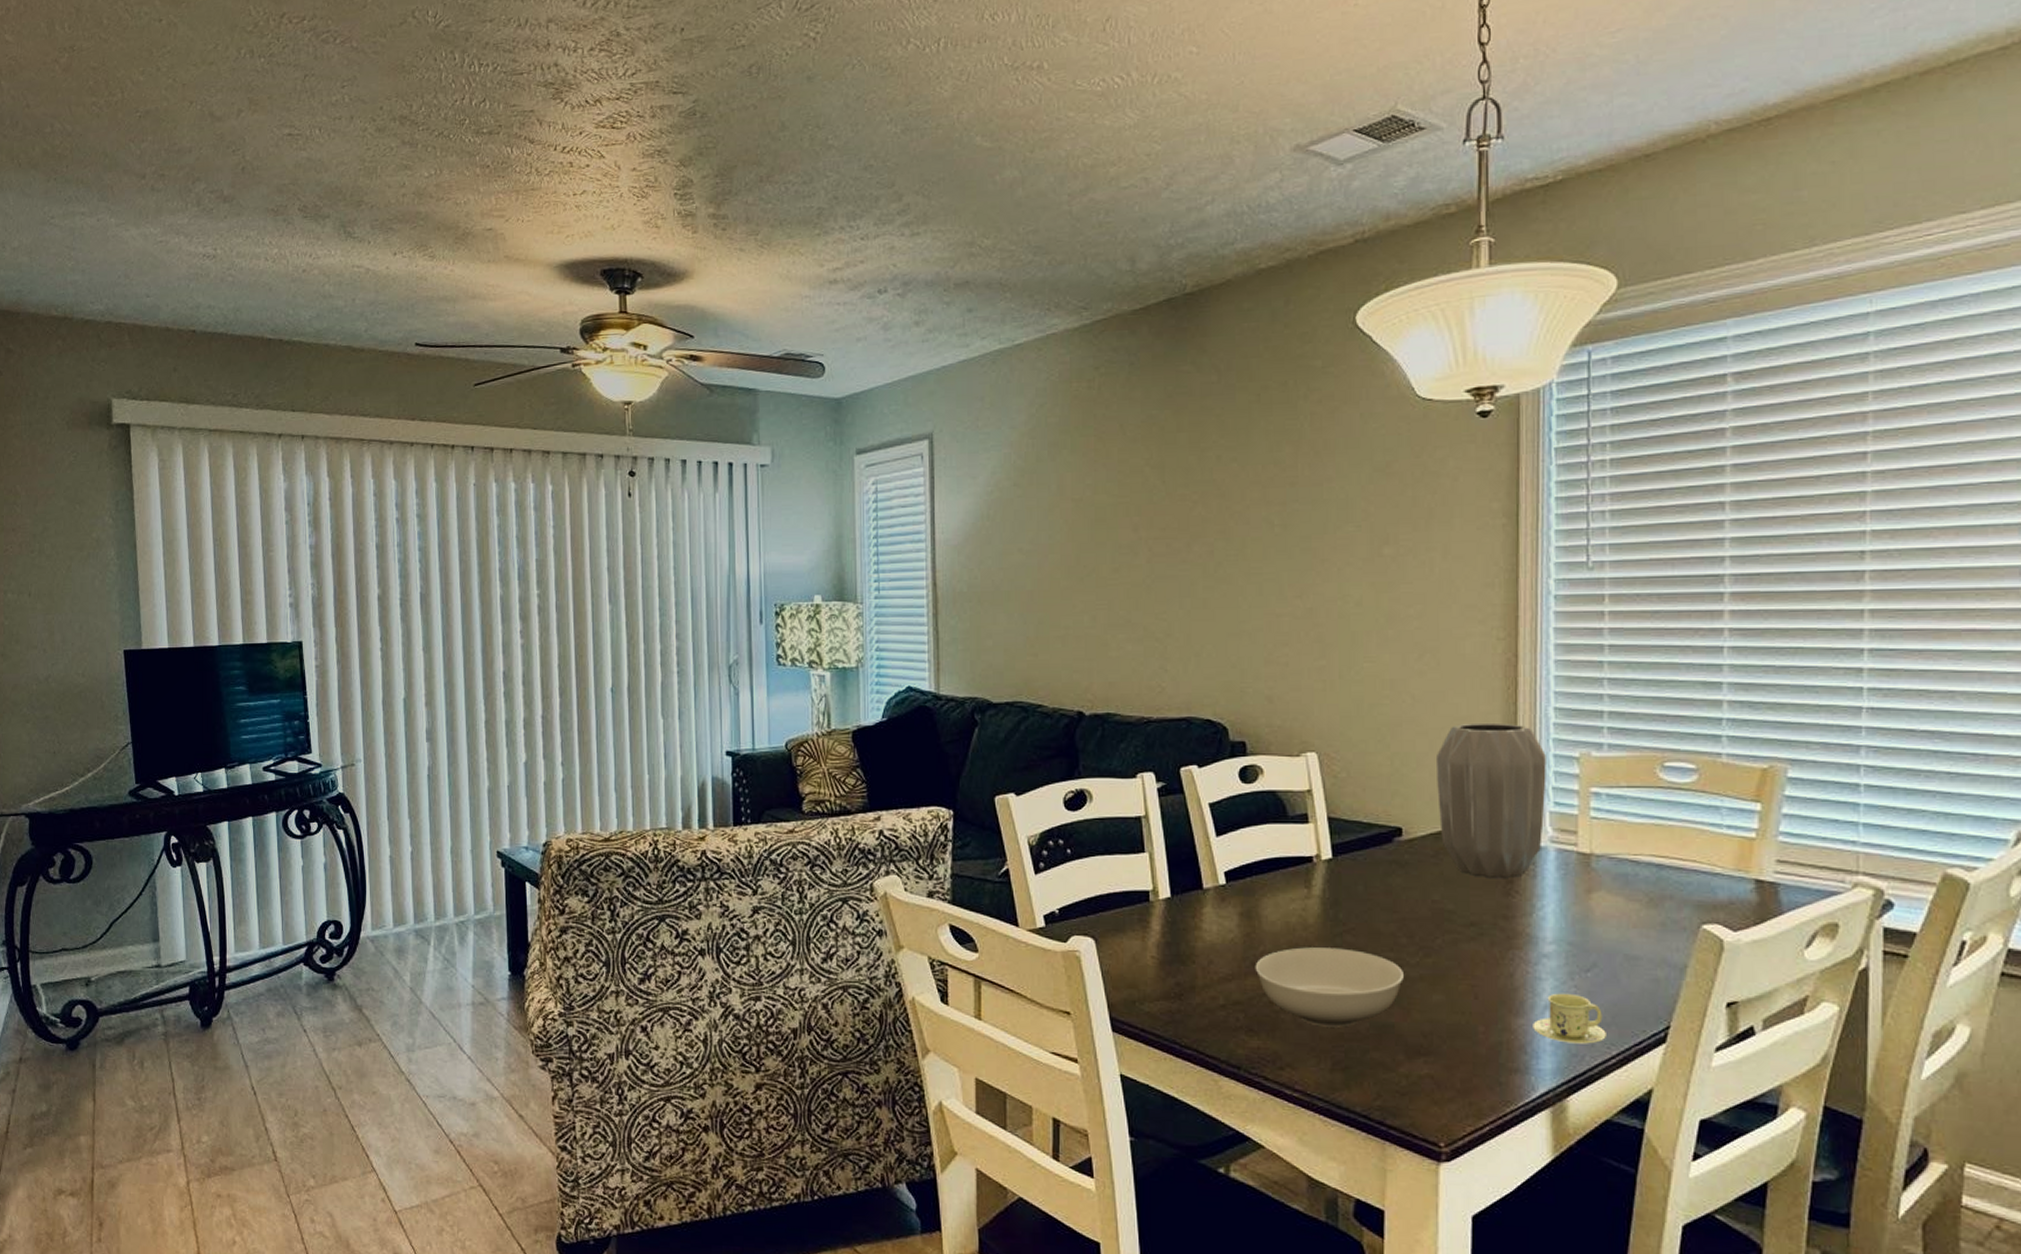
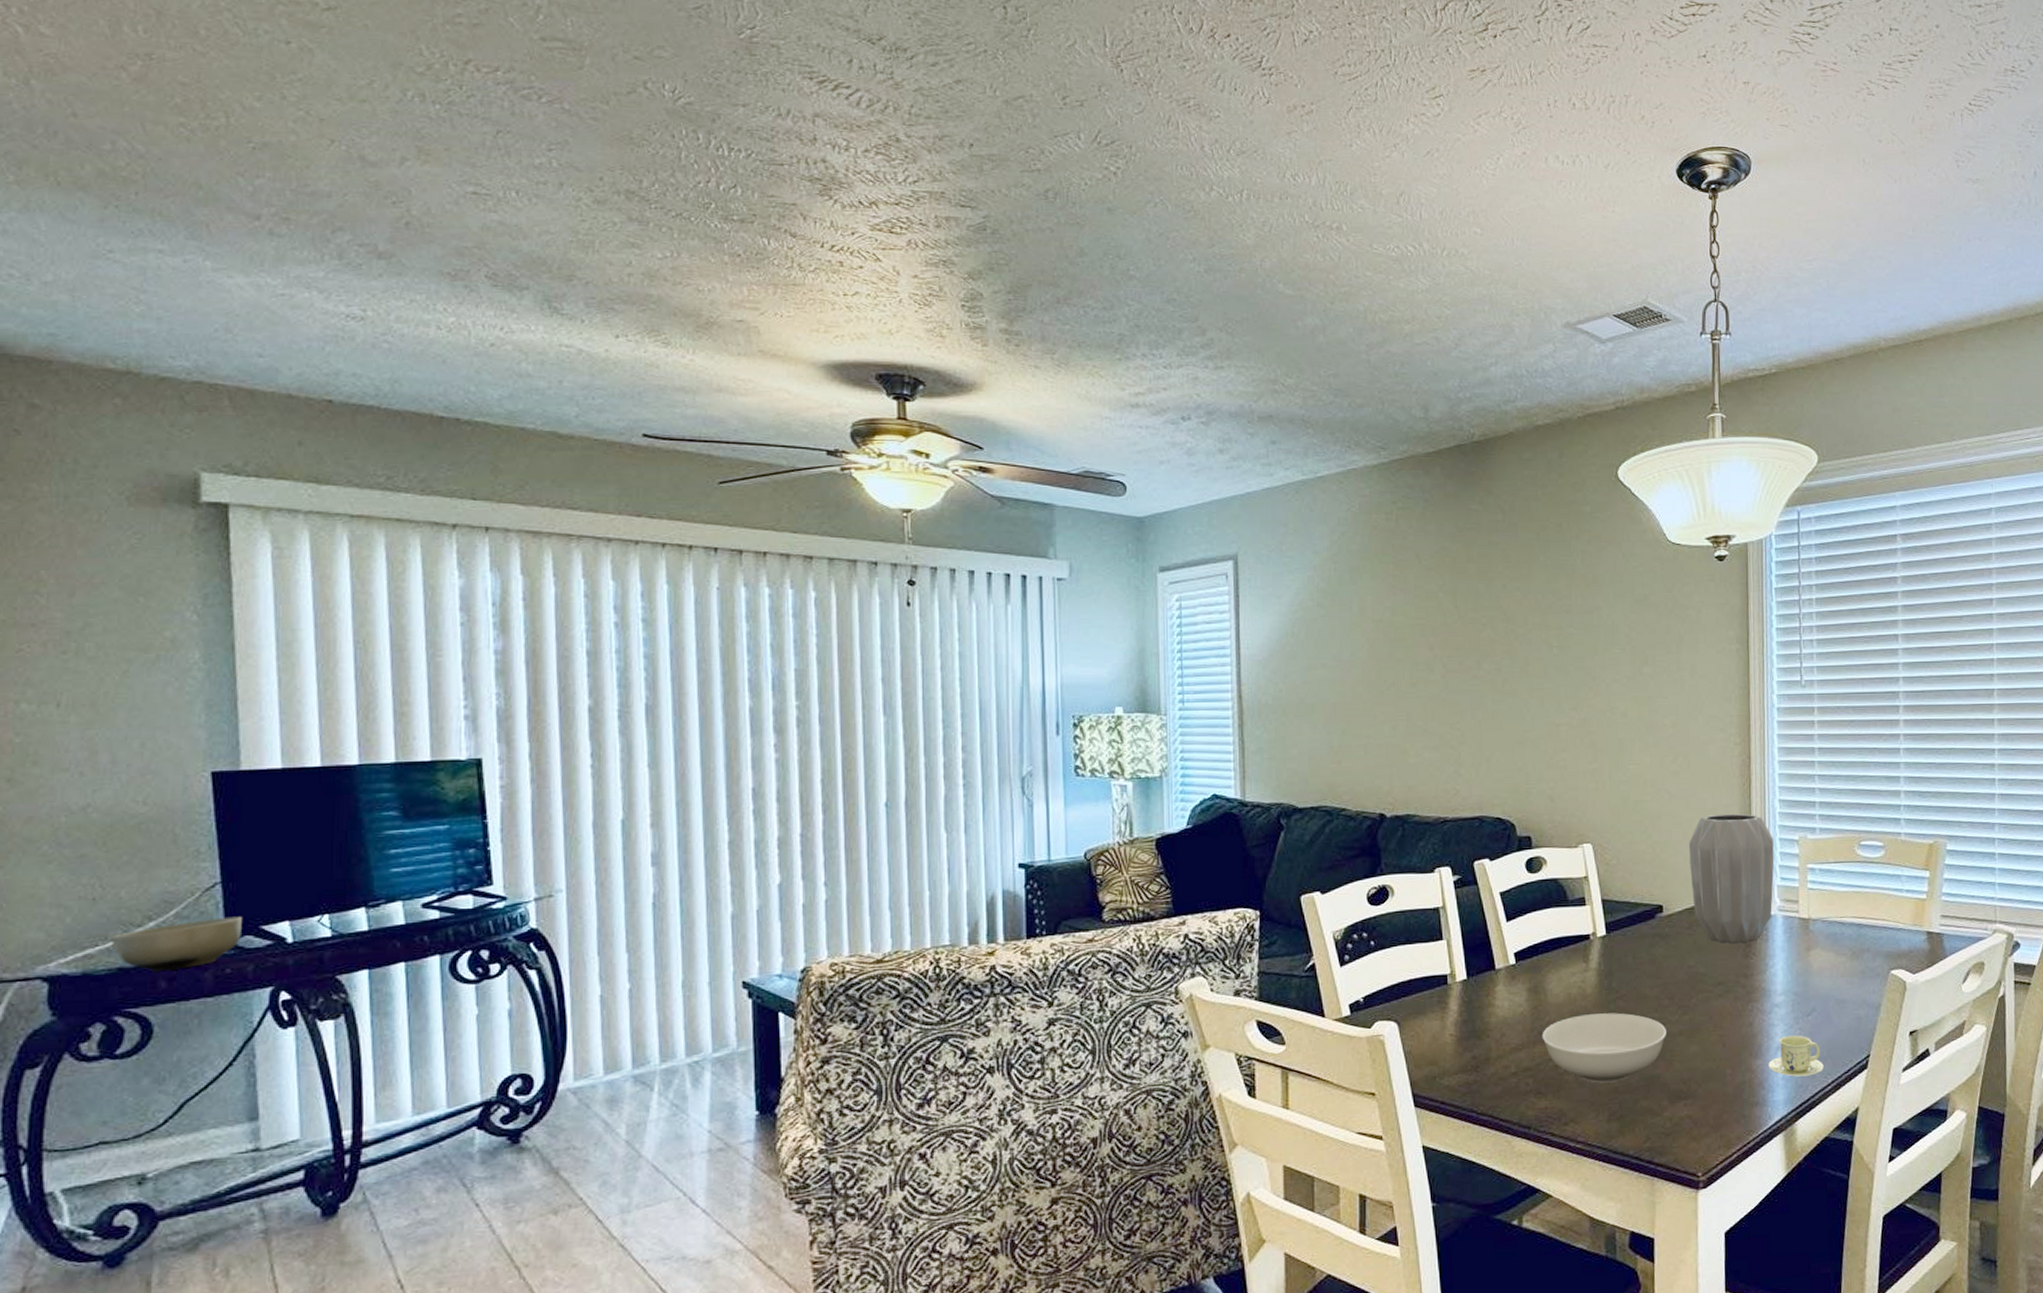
bowl: none [64,771,145,814] -> present [109,916,242,972]

